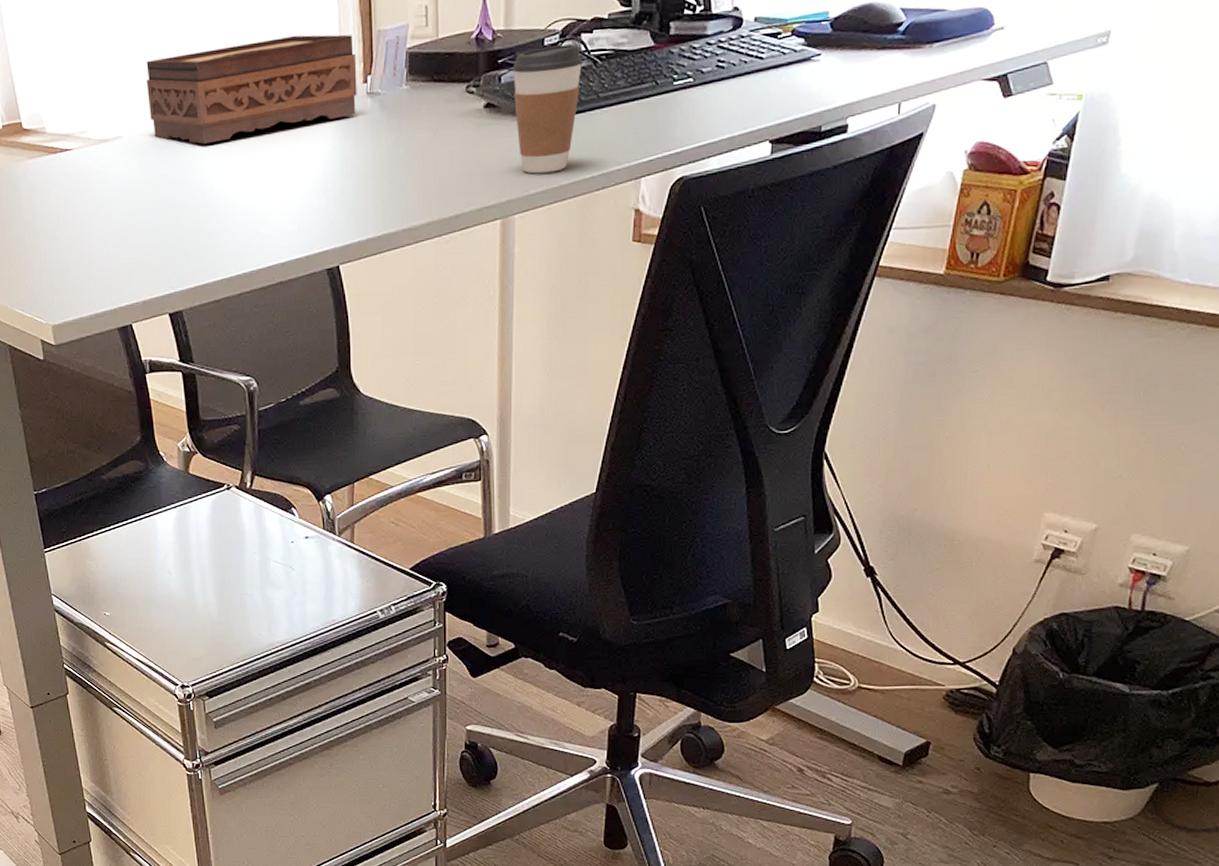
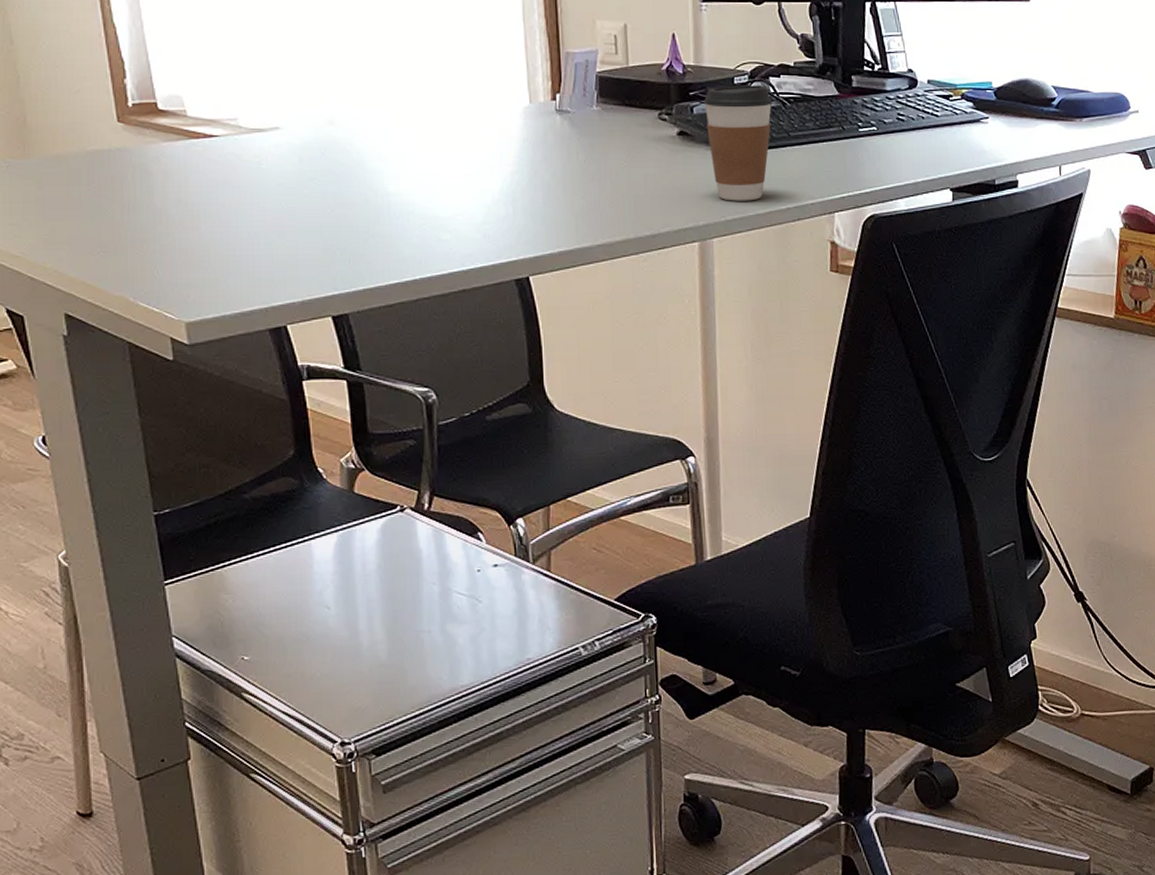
tissue box: present [146,34,357,145] -> none [309,47,546,144]

